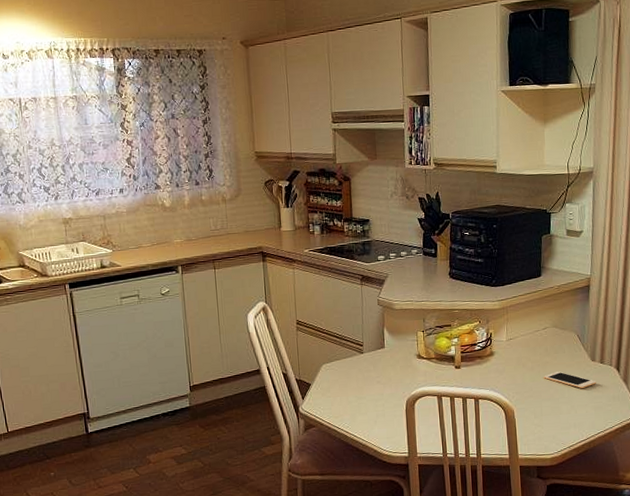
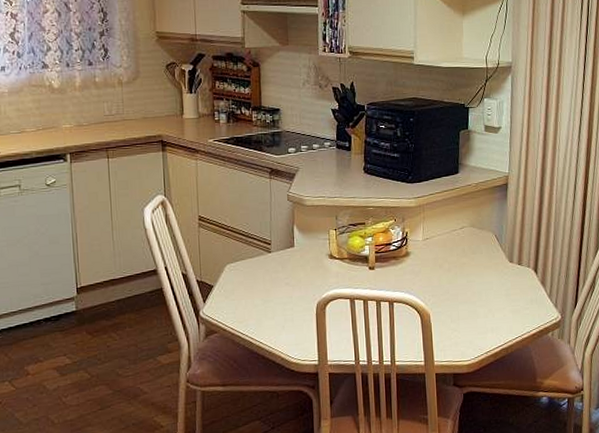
cell phone: present [544,371,596,388] -> none [461,273,514,291]

